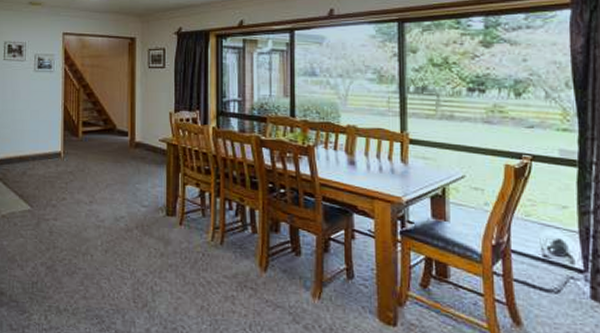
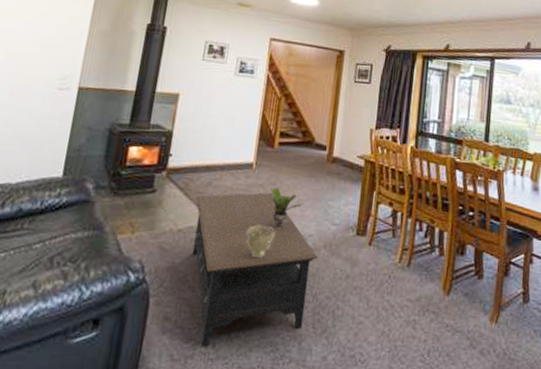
coffee table: none [14,178,131,320] -> present [192,192,318,348]
decorative bowl: none [63,208,88,240] -> present [246,224,275,259]
potted plant: none [80,173,112,211] -> present [270,187,304,228]

